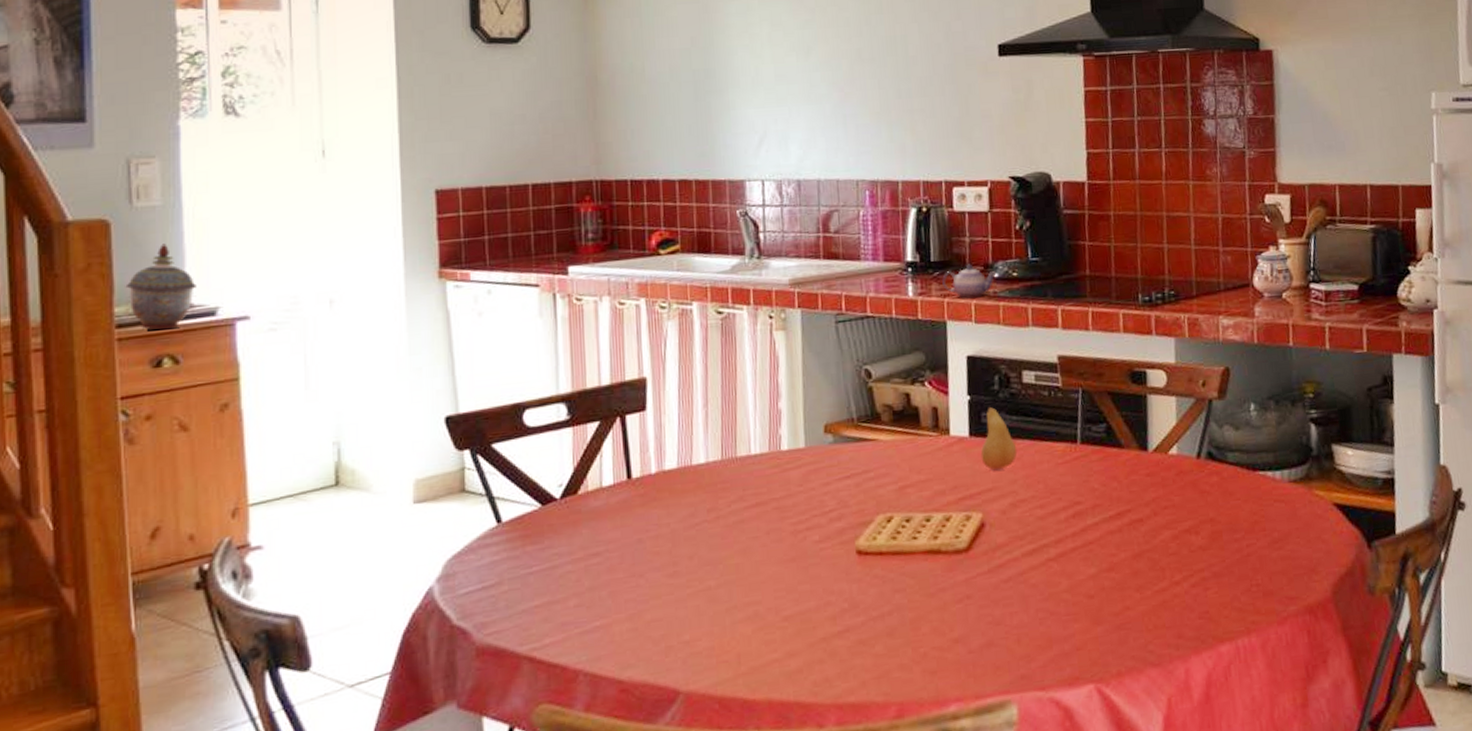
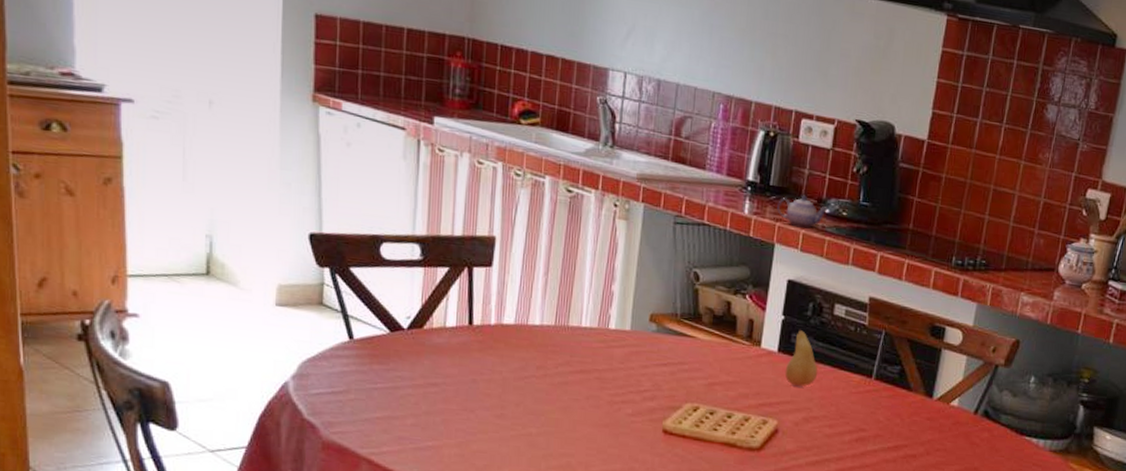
decorative jar: present [125,243,196,331] -> none [17,11,84,97]

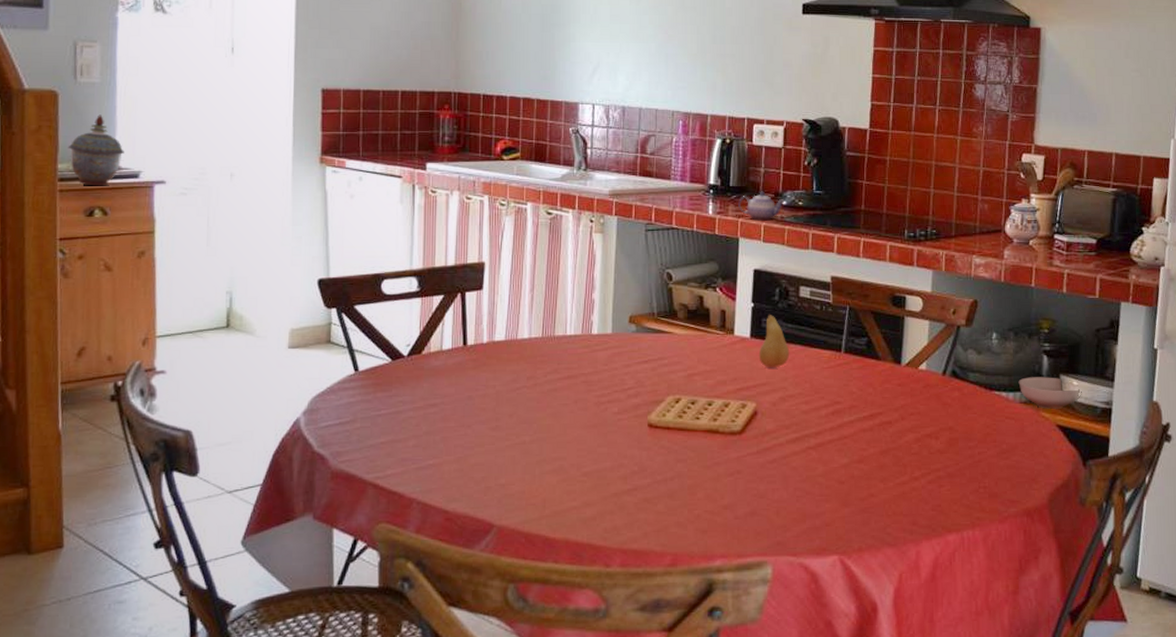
decorative jar: none [17,11,84,97] -> present [68,114,124,186]
bowl: none [1050,426,1114,462] -> present [1018,377,1082,409]

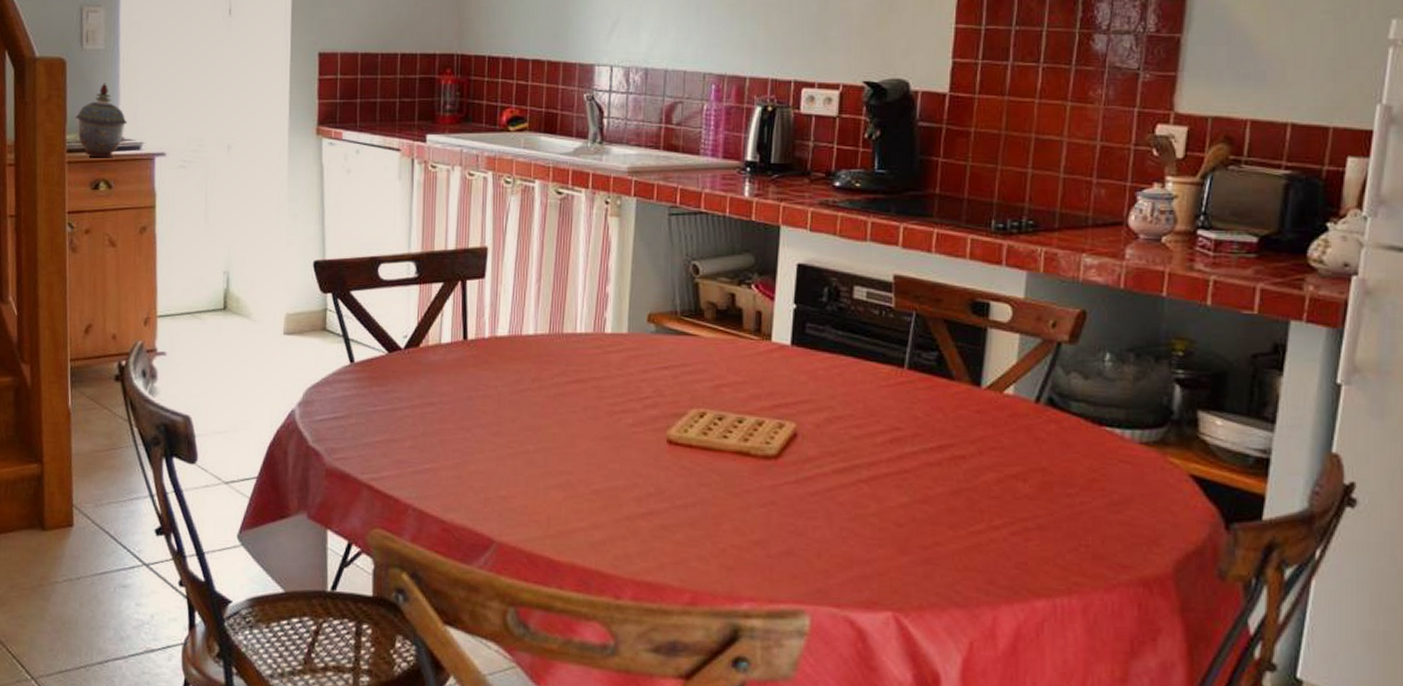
teapot: present [738,191,785,222] -> none [780,169,839,207]
fruit: present [758,314,790,367] -> none [800,317,839,382]
bowl: present [1018,377,1082,409] -> none [1138,411,1228,454]

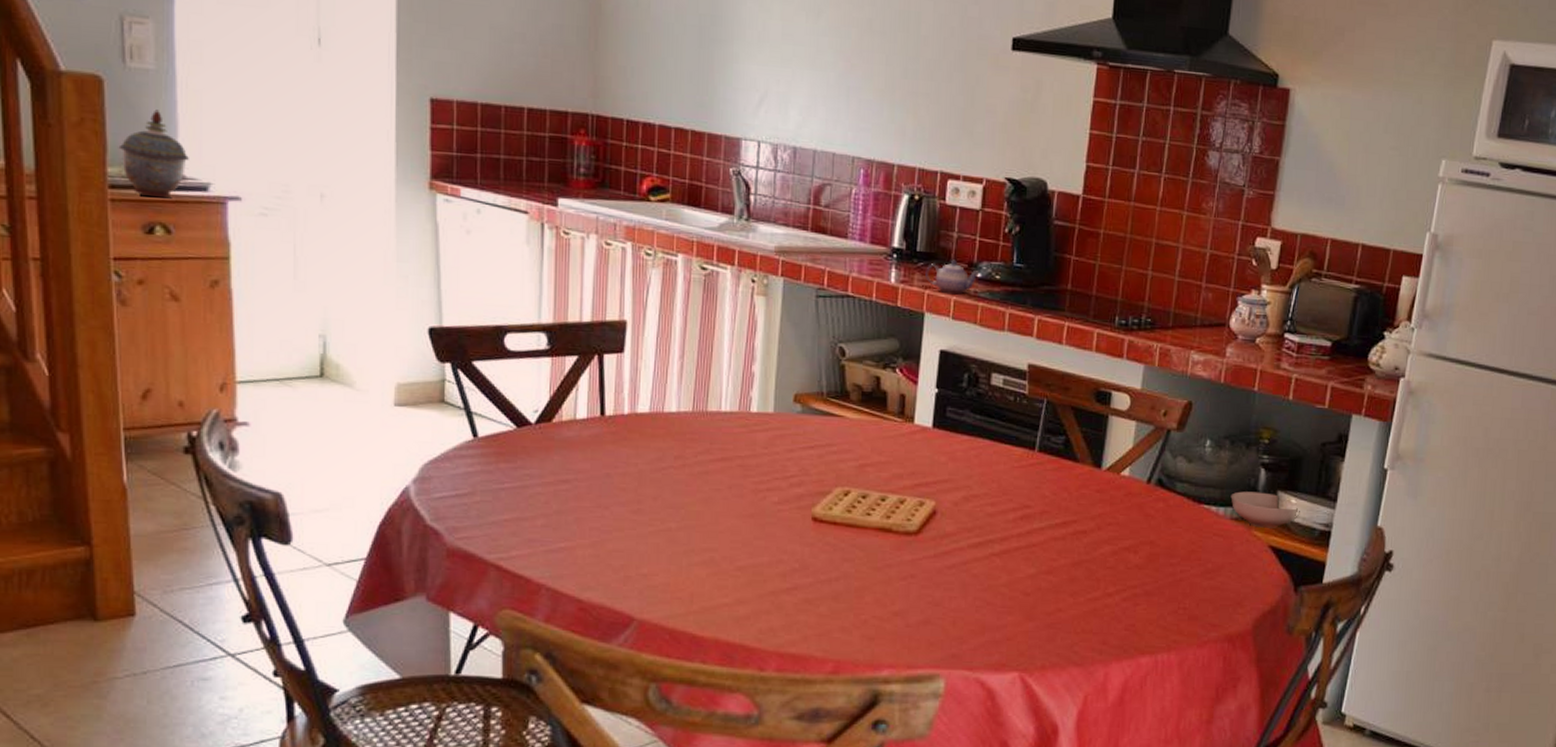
teapot: none [780,169,839,207] -> present [925,259,980,296]
bowl: none [1138,411,1228,454] -> present [1230,491,1300,528]

